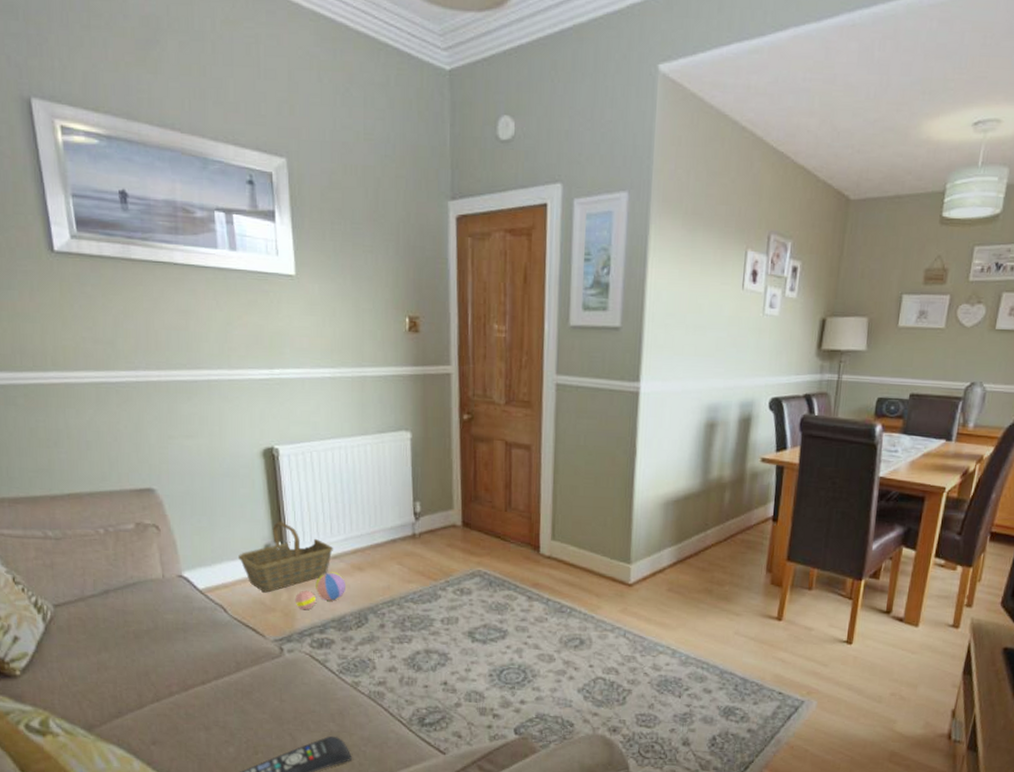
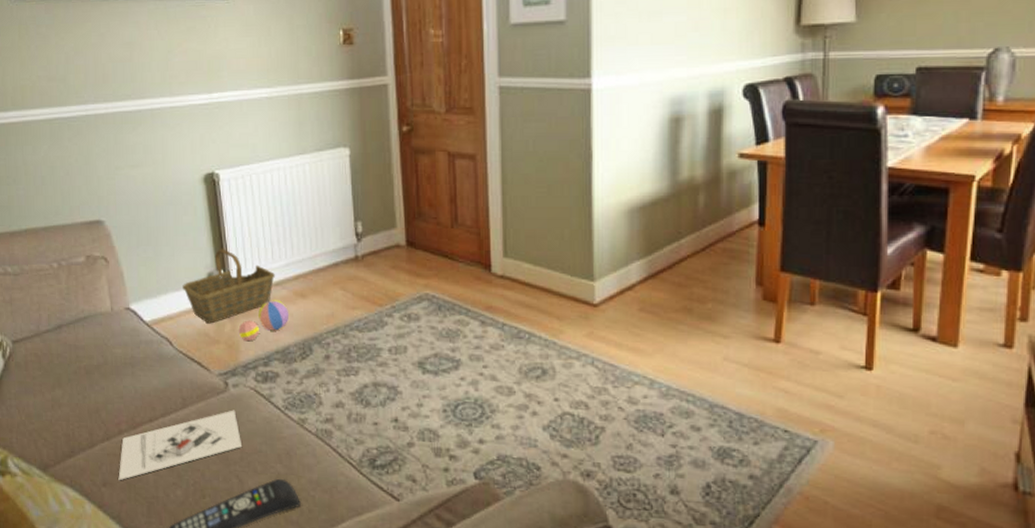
architectural model: none [168,673,296,740] -> present [118,410,243,481]

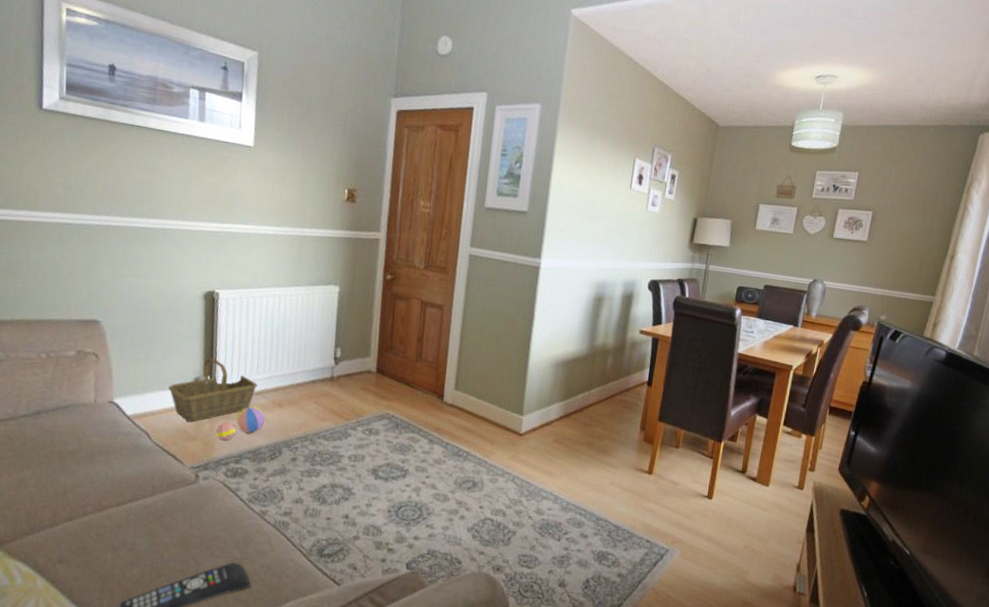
architectural model: present [118,410,243,481] -> none [75,499,204,559]

